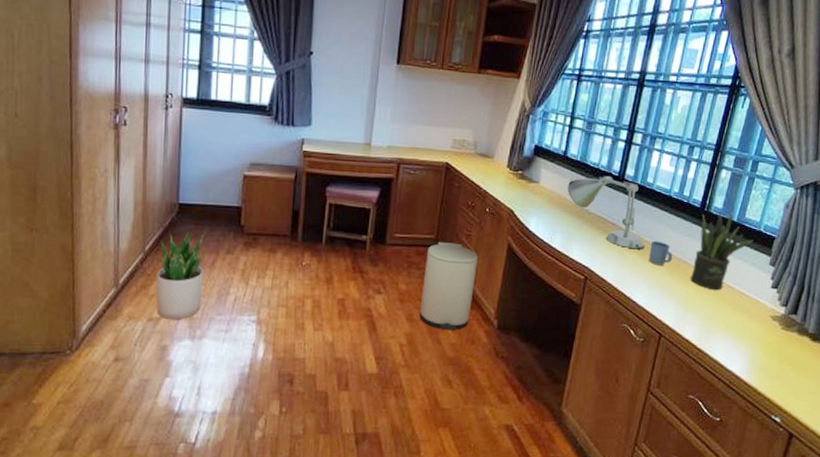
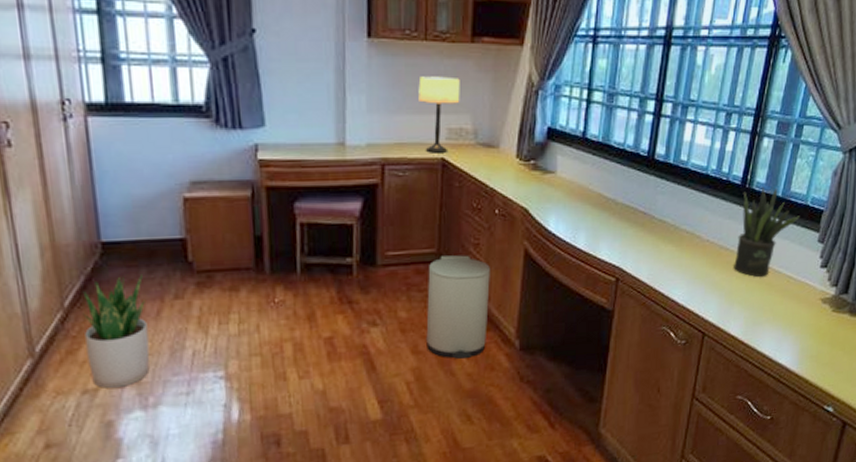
table lamp: none [432,97,466,159] -> present [418,76,460,153]
desk lamp: present [567,176,645,250] -> none [589,157,682,241]
mug: present [649,241,673,265] -> none [687,228,713,256]

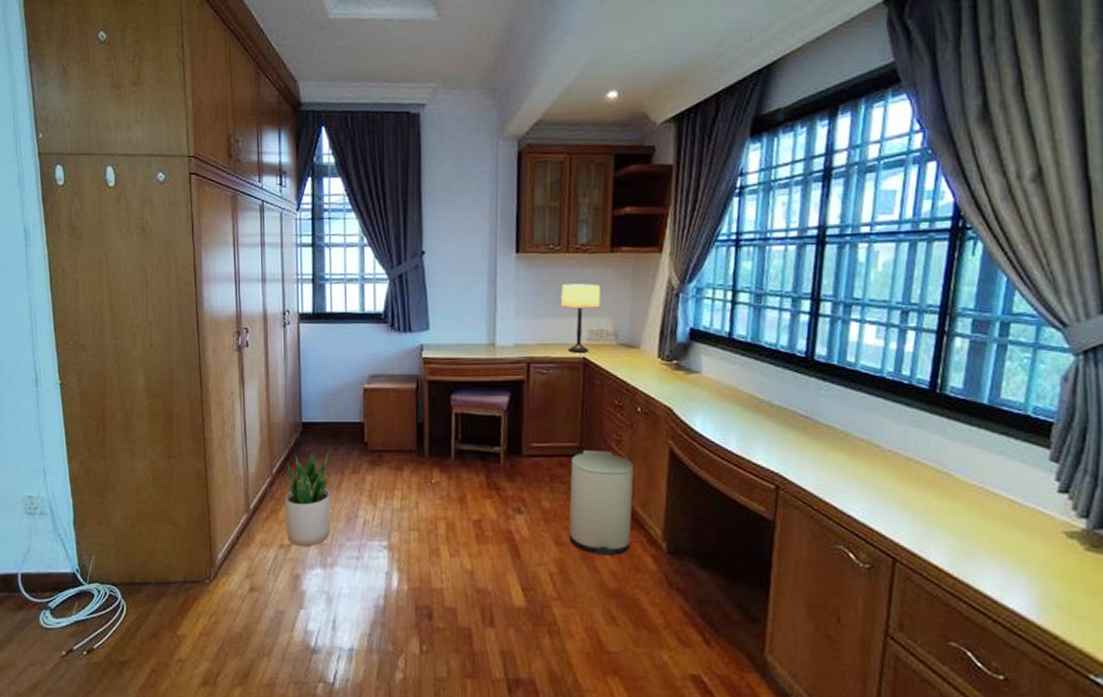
potted plant: present [734,187,800,277] -> none [928,392,1018,497]

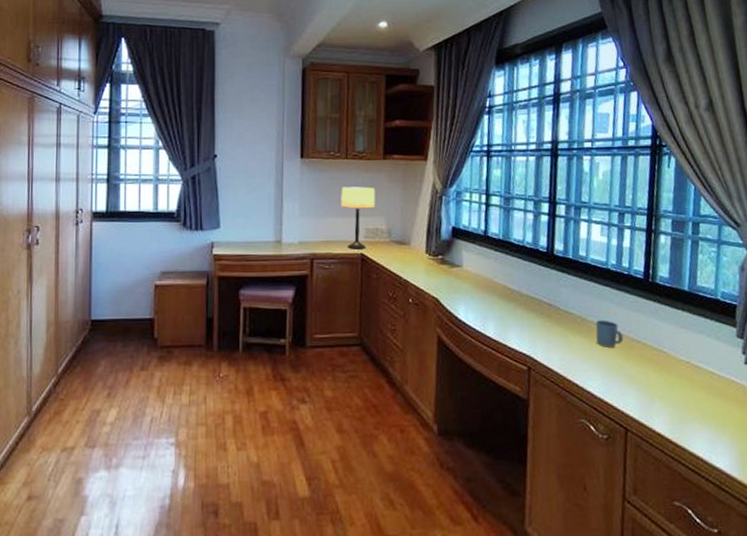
planter: present [285,451,331,547] -> none [70,348,118,449]
pedal bin: present [569,450,634,557] -> none [349,339,407,441]
mug: none [863,436,898,467] -> present [595,320,624,347]

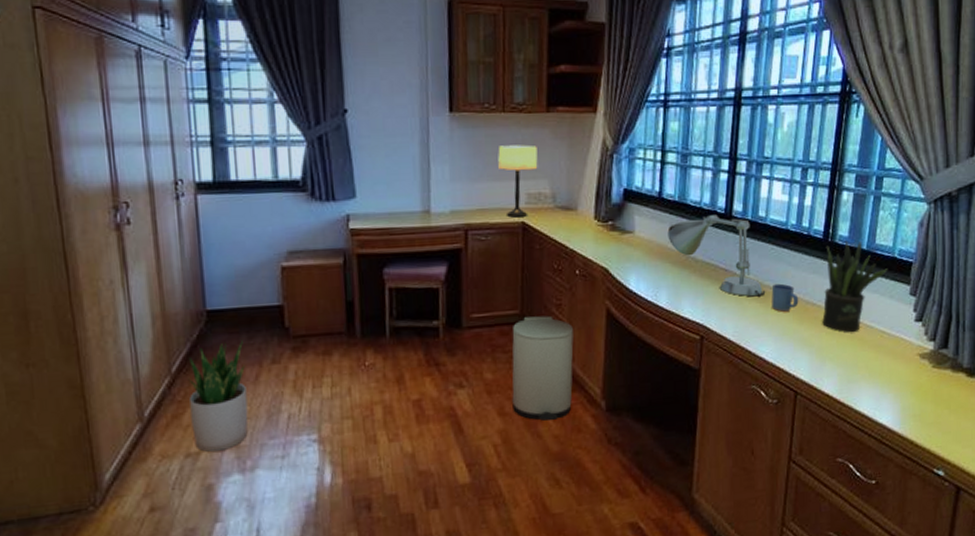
planter: none [70,348,118,449] -> present [188,341,249,453]
pedal bin: none [349,339,407,441] -> present [511,315,574,421]
desk lamp: none [493,253,590,332] -> present [667,215,766,297]
potted plant: none [648,281,712,371] -> present [822,240,888,332]

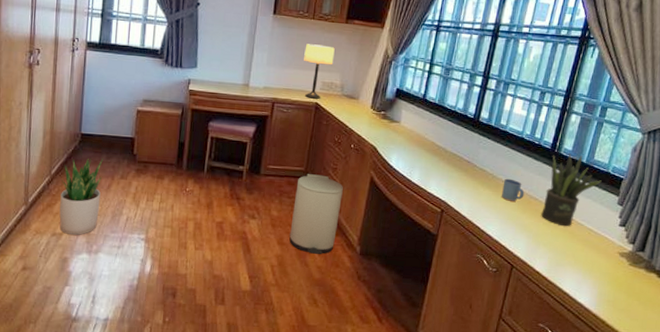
desk lamp: present [667,215,766,297] -> none [426,118,499,186]

